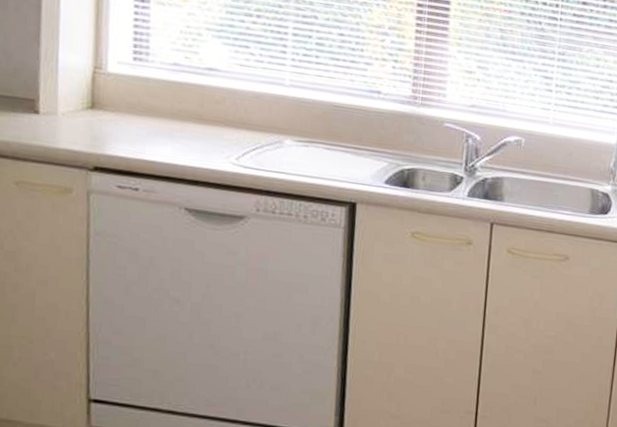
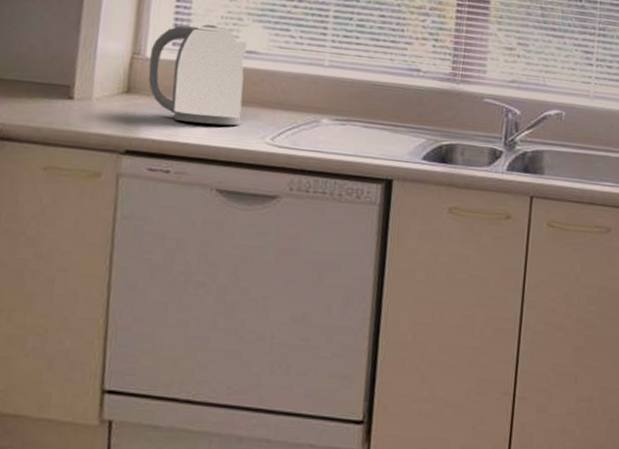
kettle: none [111,39,208,145] -> present [148,24,248,126]

